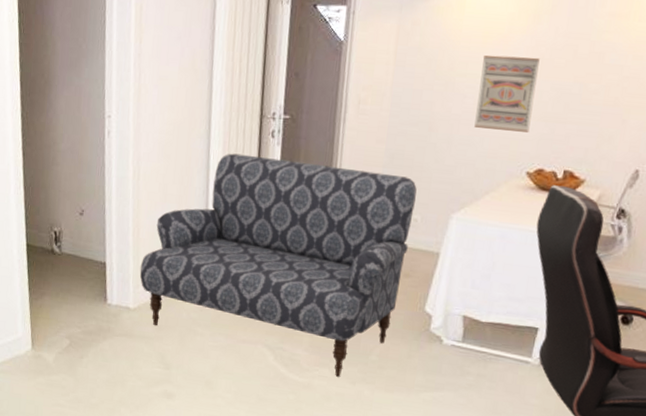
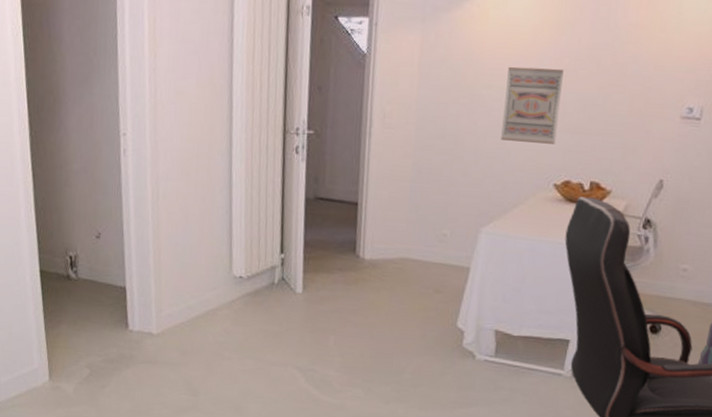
sofa: present [139,153,417,377] -> none [162,170,445,397]

